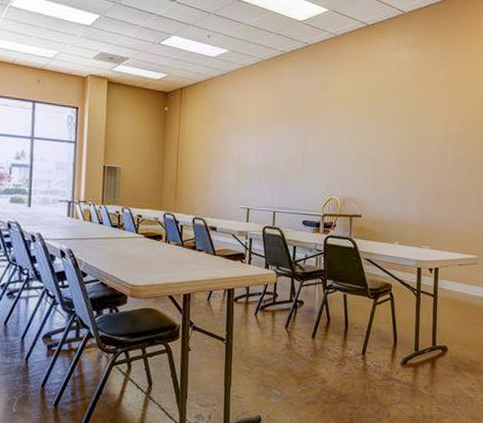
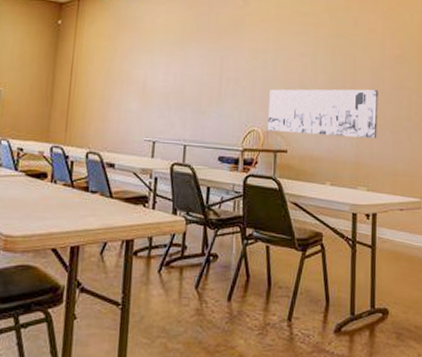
wall art: none [344,161,442,204] -> present [268,89,379,139]

